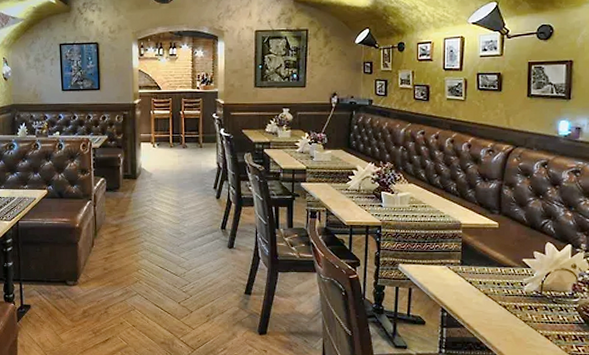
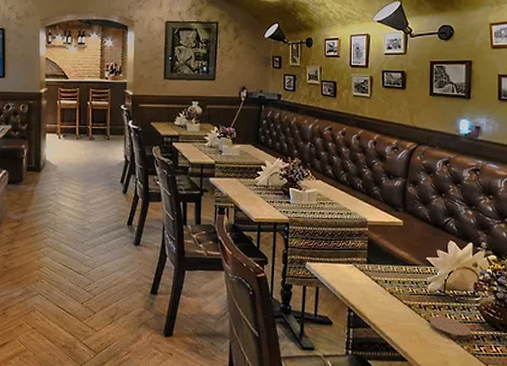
coaster: none [525,317,570,340] -> present [429,316,472,340]

